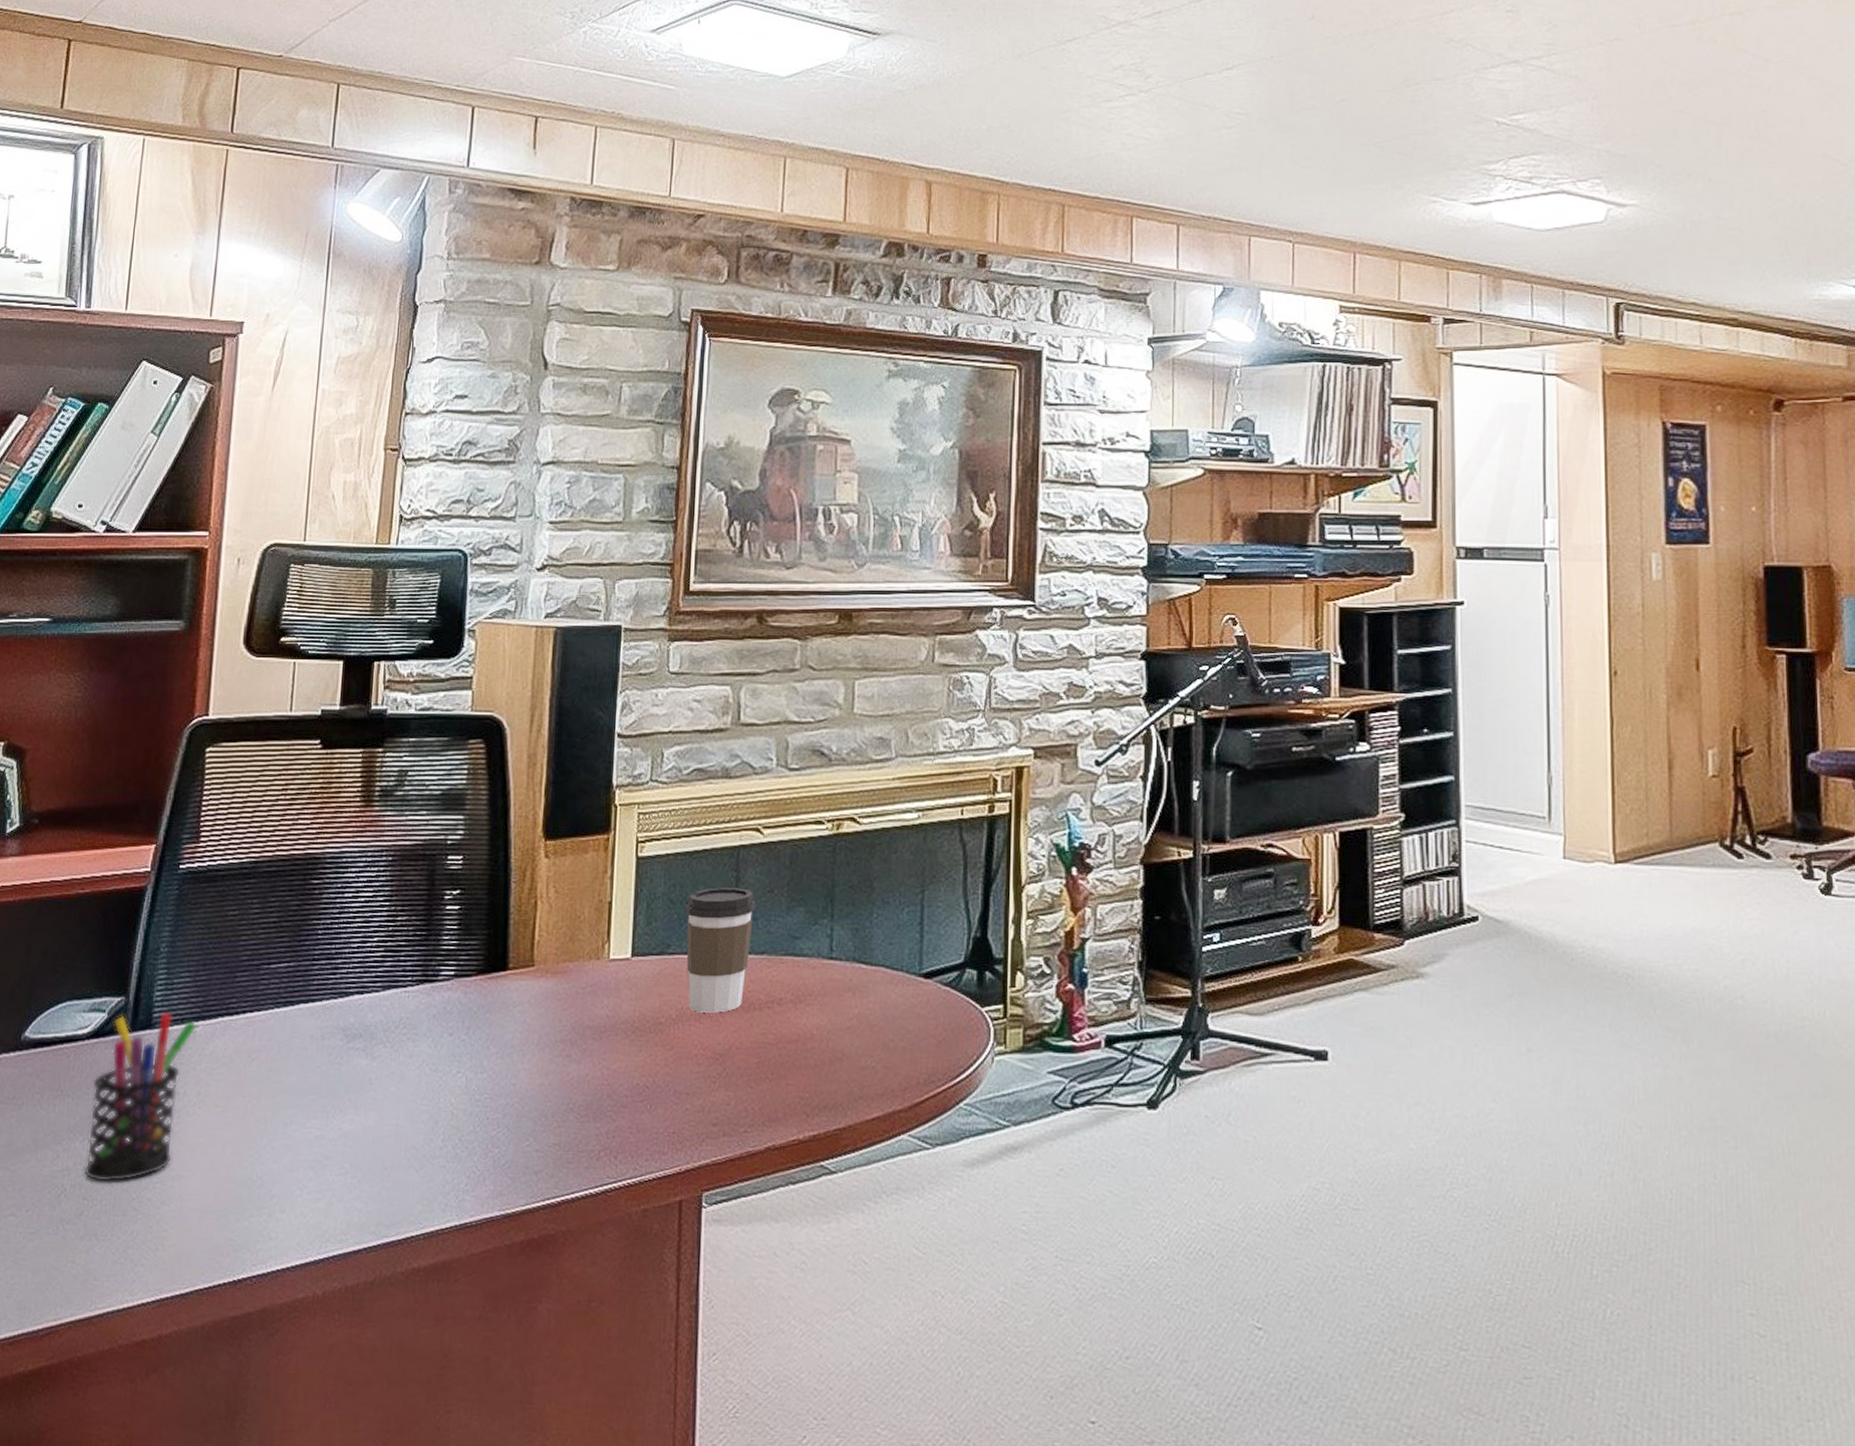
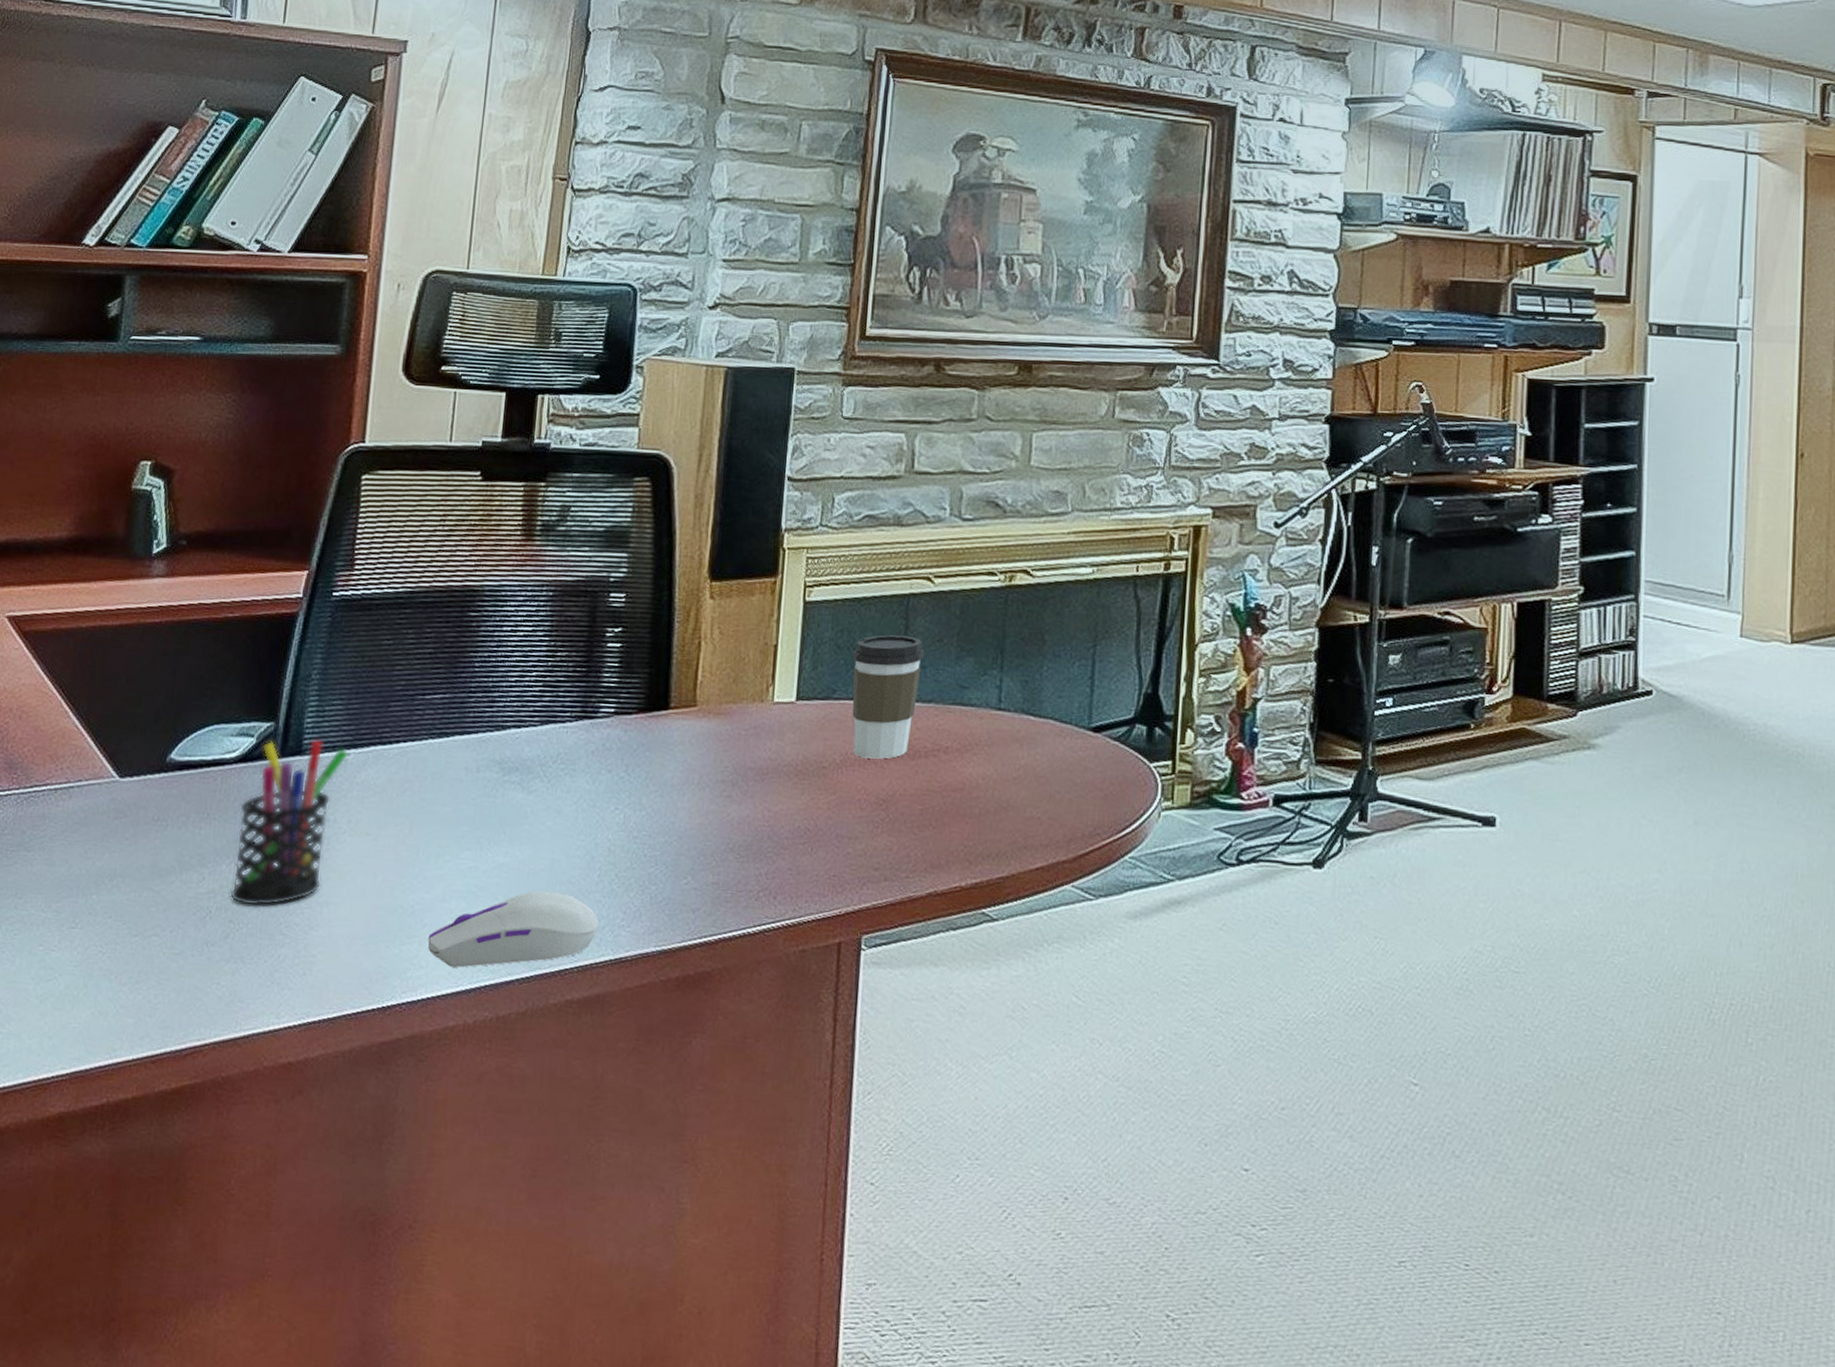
computer mouse: none [276,1158,444,1238] -> present [427,891,599,968]

